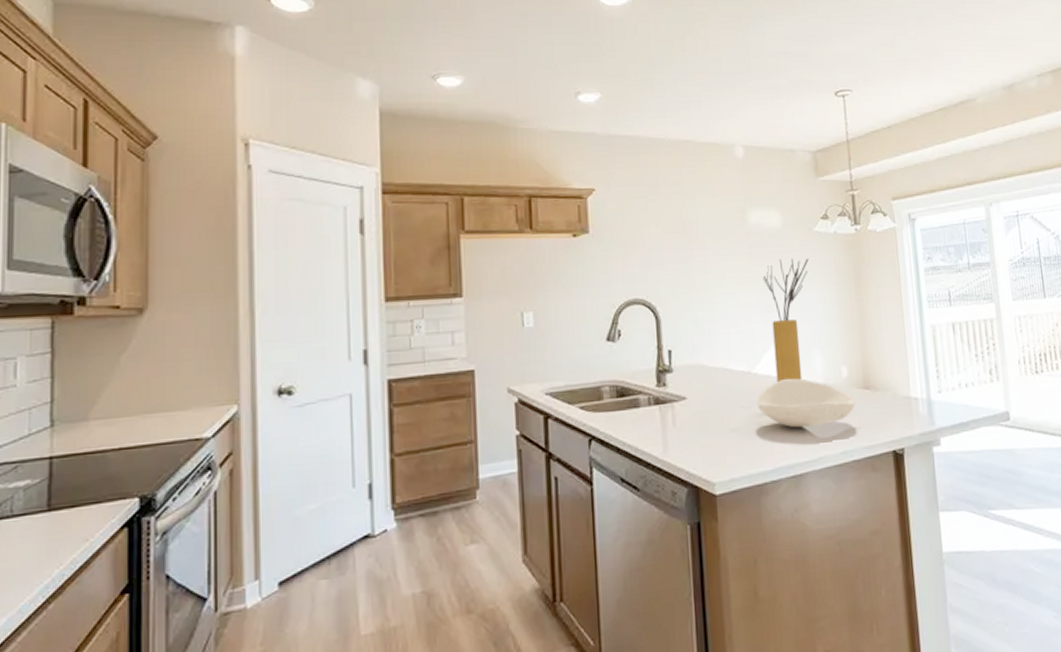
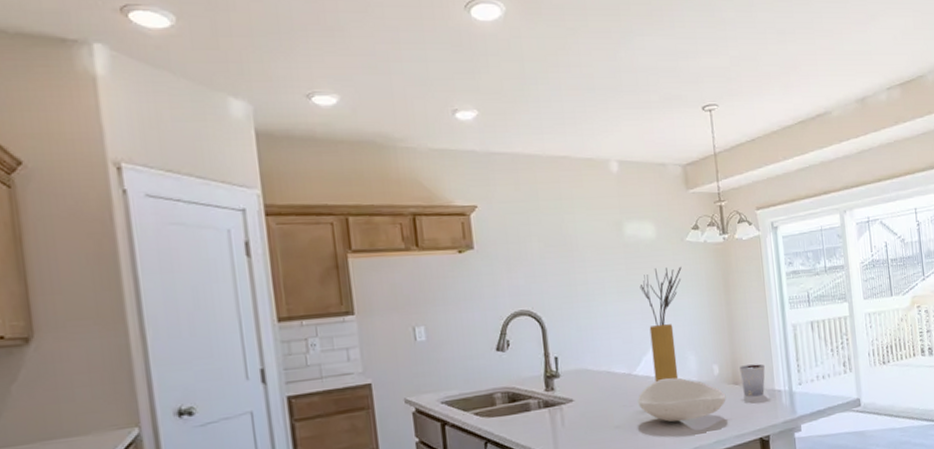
cup: none [871,367,900,404] -> present [739,364,765,397]

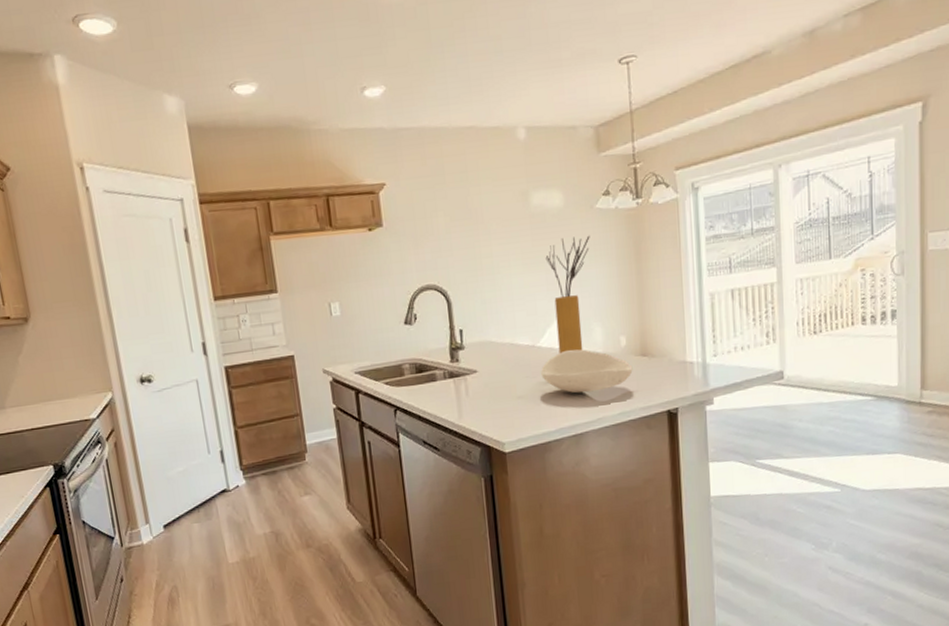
cup: present [739,364,765,397] -> none [649,335,677,369]

